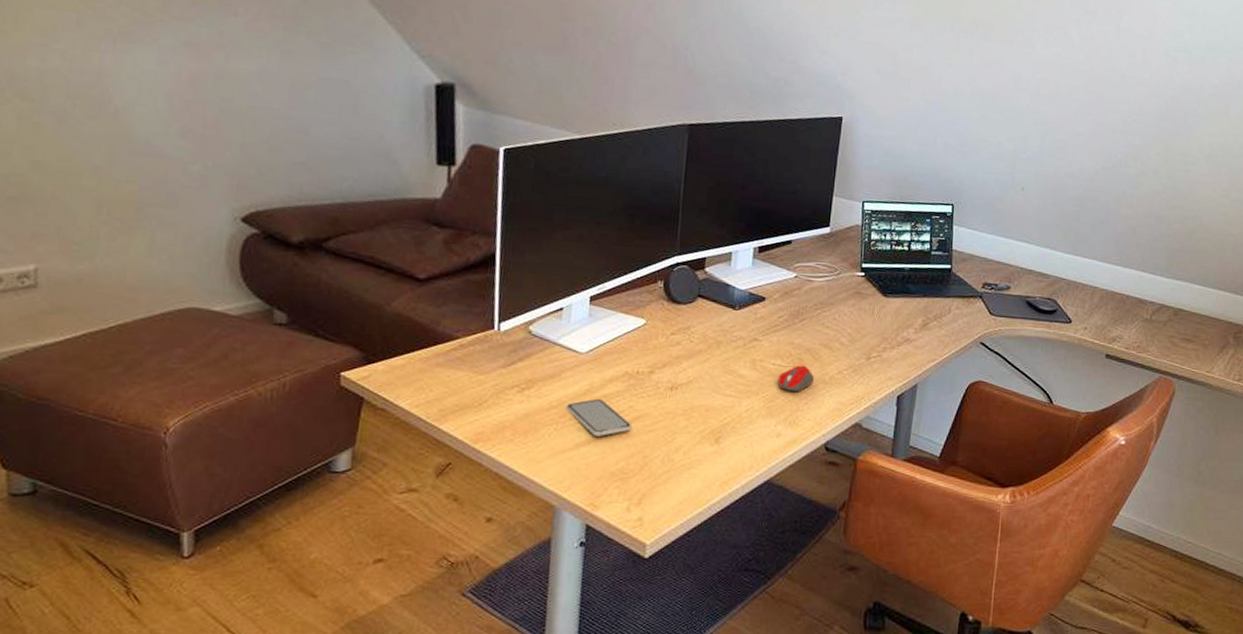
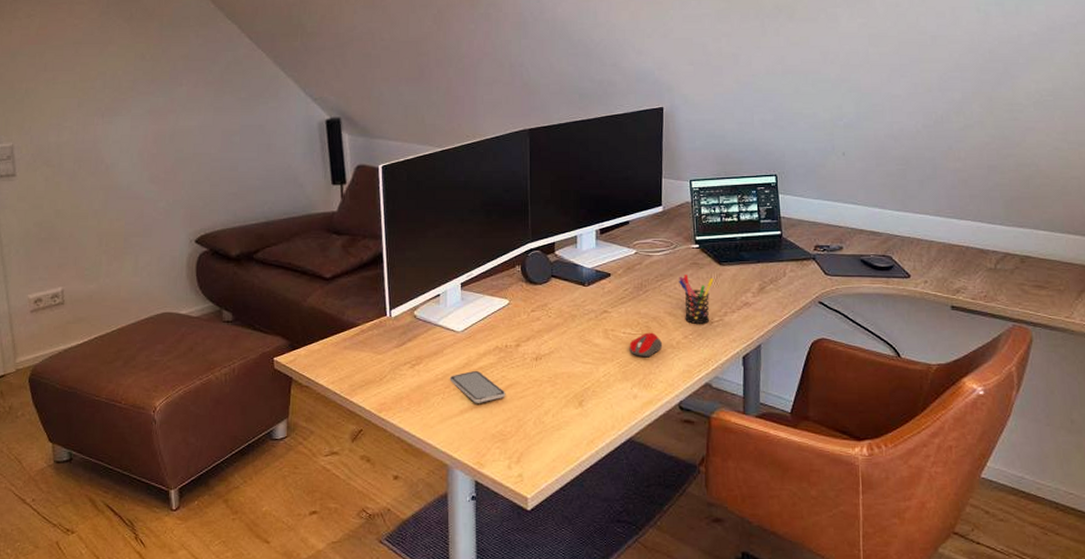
pen holder: none [839,304,876,359] -> present [679,275,714,324]

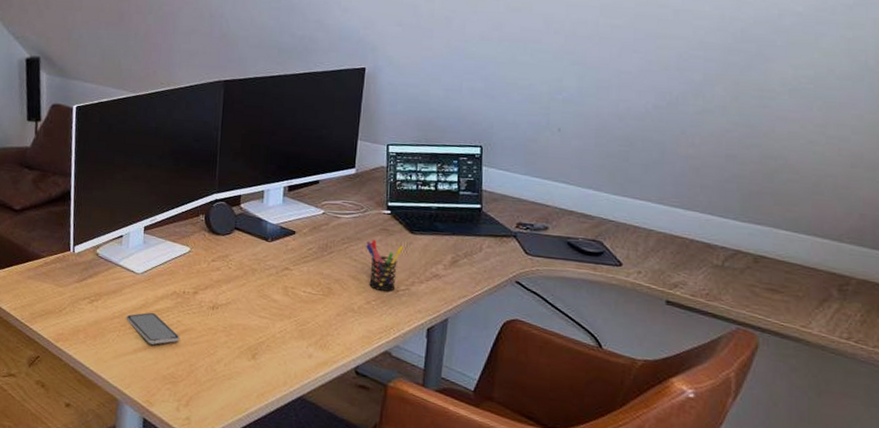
computer mouse: present [629,332,663,358] -> none [308,294,344,319]

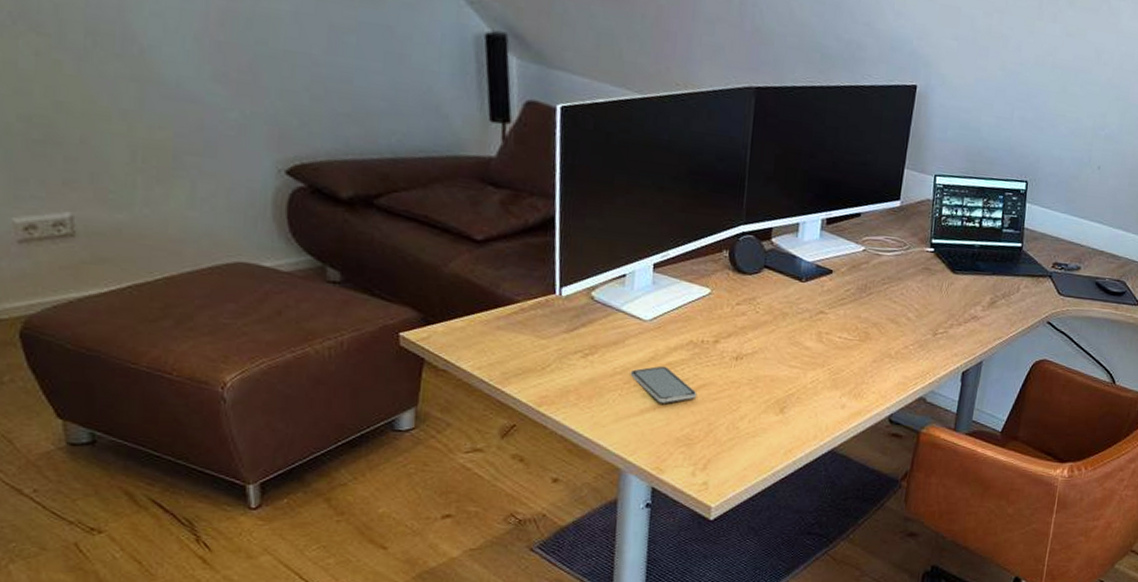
pen holder: present [366,240,404,291] -> none [907,280,945,335]

